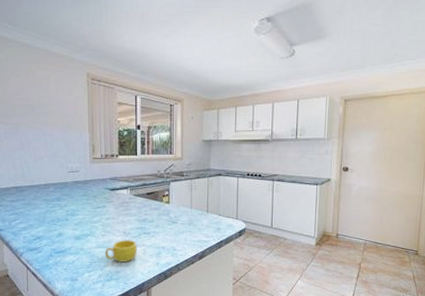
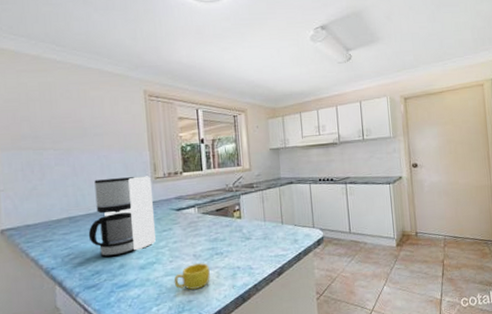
coffee maker: none [32,155,91,226] -> present [88,176,156,257]

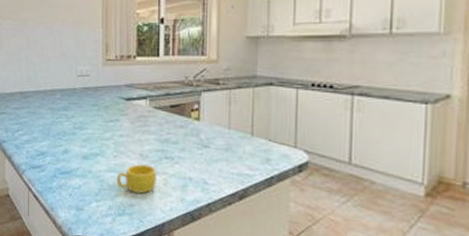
coffee maker: present [88,176,156,257] -> none [37,56,101,140]

